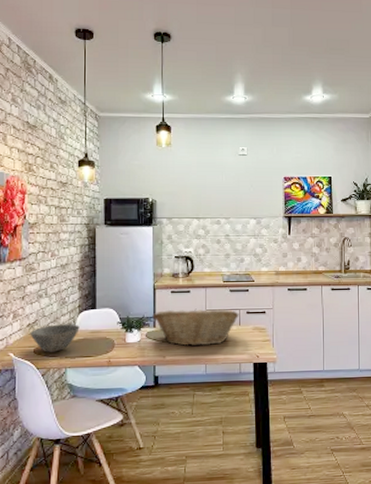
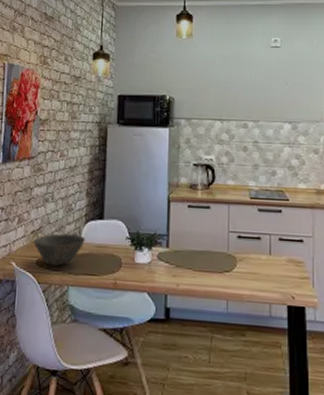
fruit basket: present [152,308,239,346] -> none [165,228,270,277]

